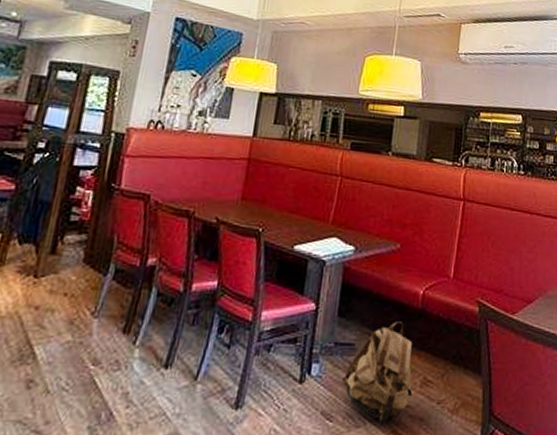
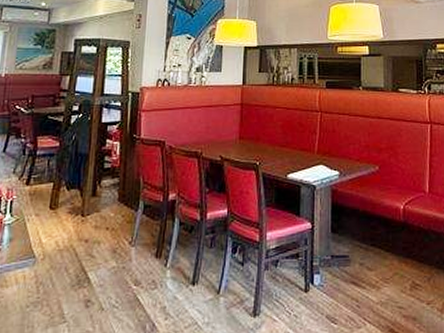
backpack: present [341,321,412,422] -> none [340,234,403,323]

